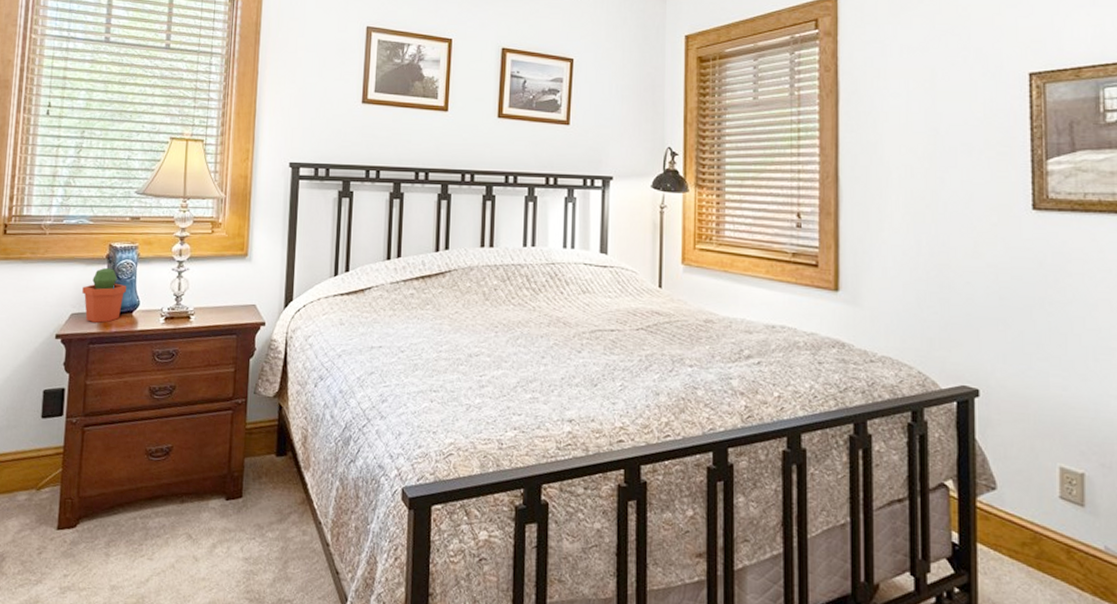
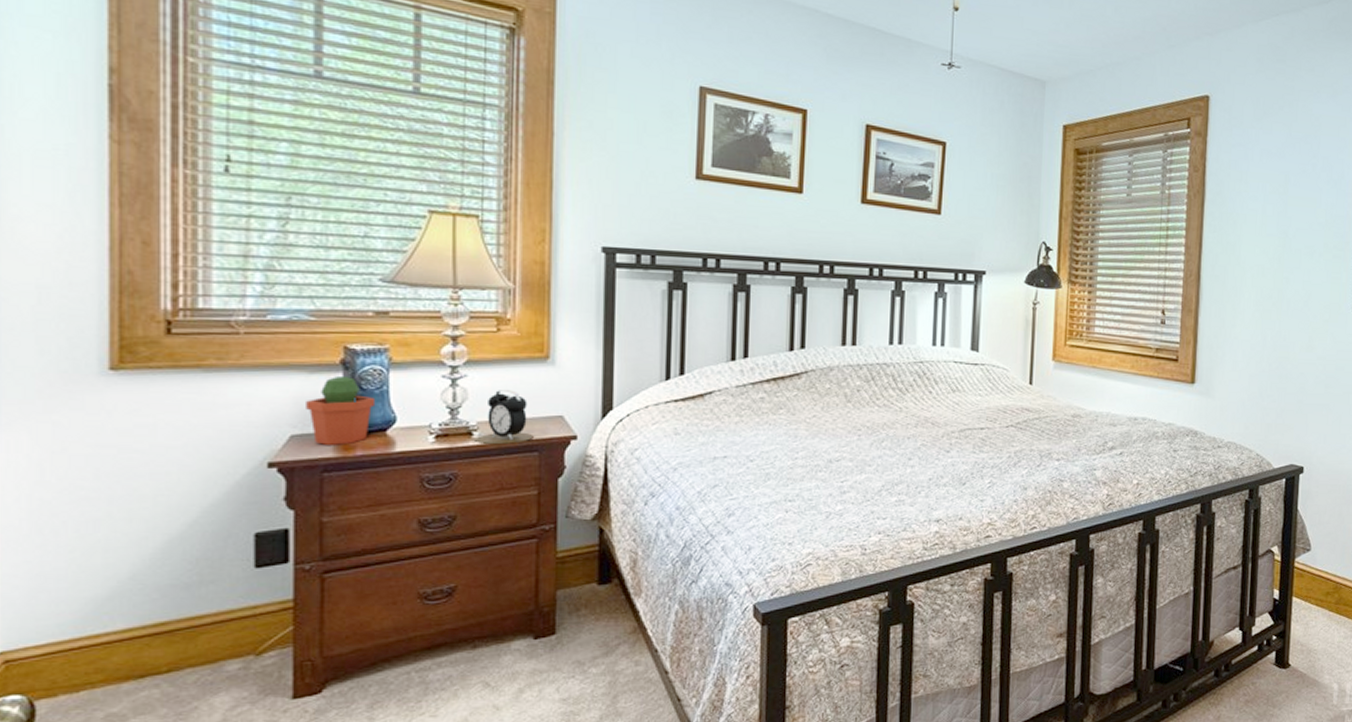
alarm clock: none [192,281,233,328] -> present [475,390,534,445]

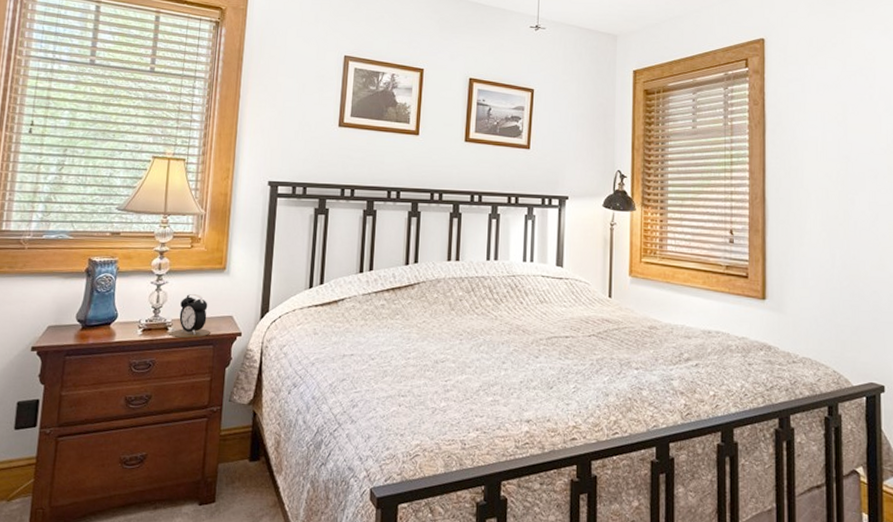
succulent plant: present [306,375,376,445] -> none [60,281,106,335]

